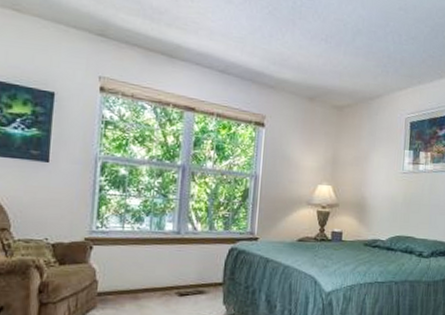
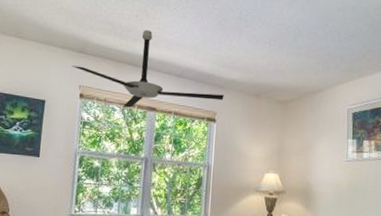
ceiling fan: none [88,14,274,106] -> present [72,30,224,108]

